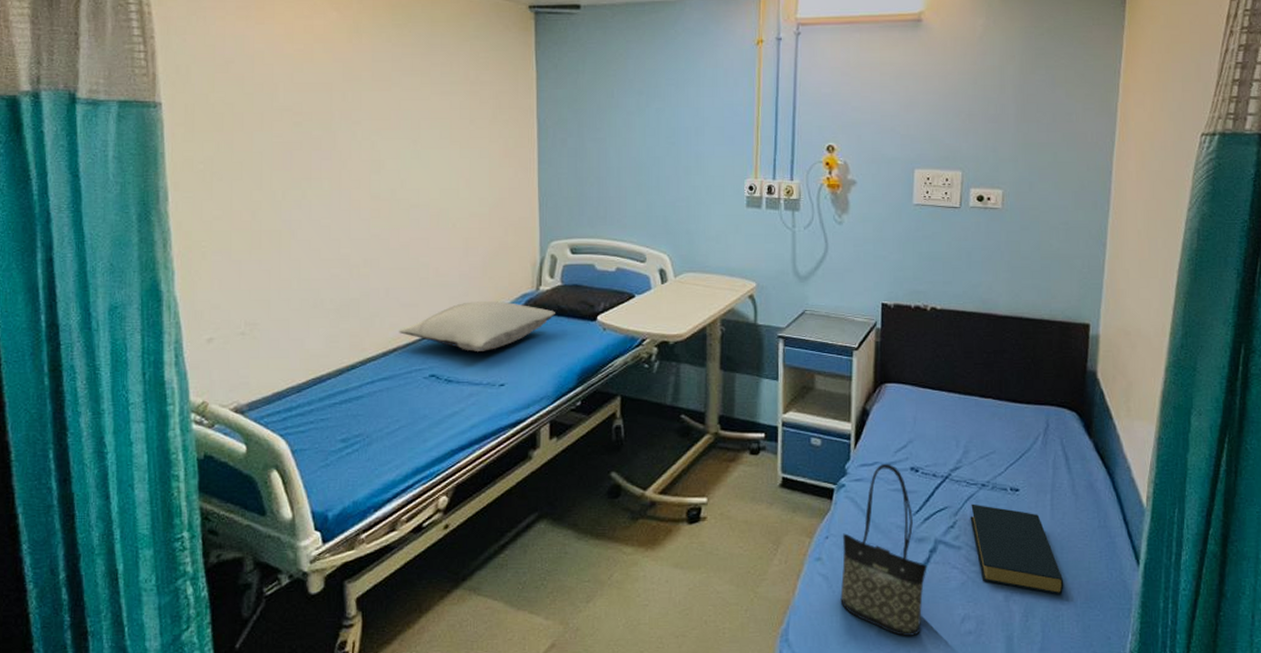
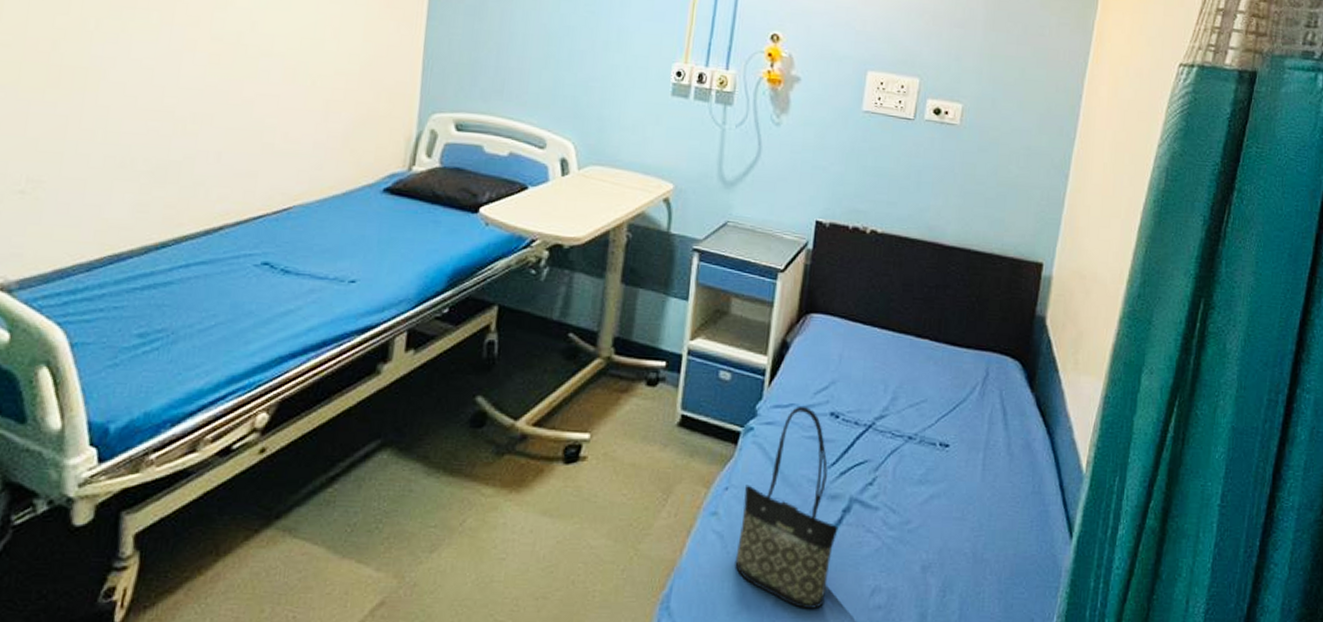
pillow: present [399,301,556,351] -> none [228,177,430,239]
hardback book: present [970,503,1064,595] -> none [892,458,989,569]

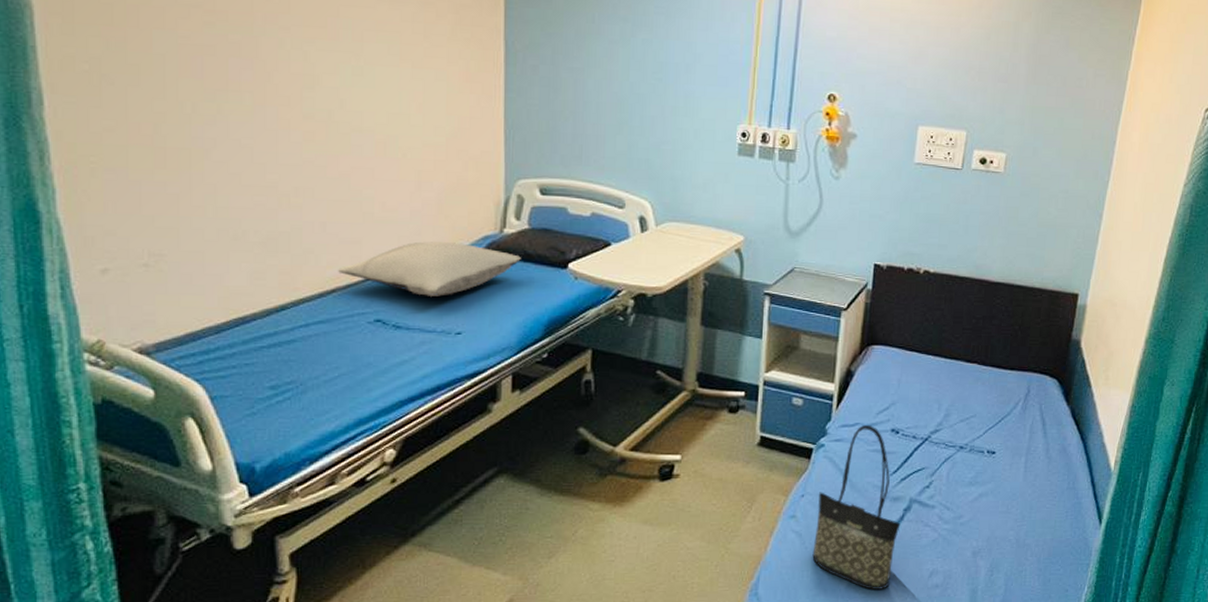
pillow: none [228,177,430,239] -> present [338,241,522,296]

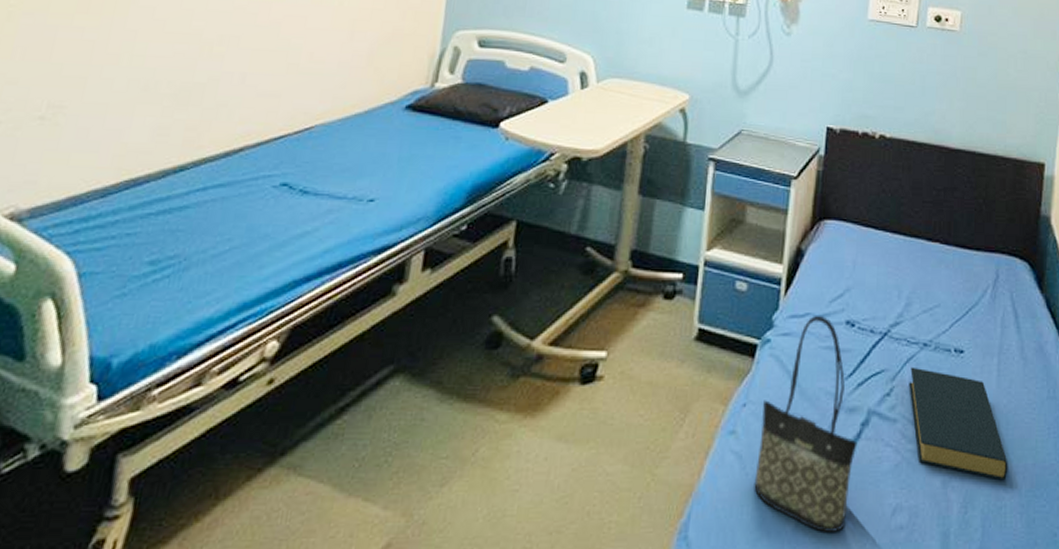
pillow: present [338,241,522,296] -> none [250,96,451,157]
hardback book: none [946,465,1030,552] -> present [909,367,1008,481]

